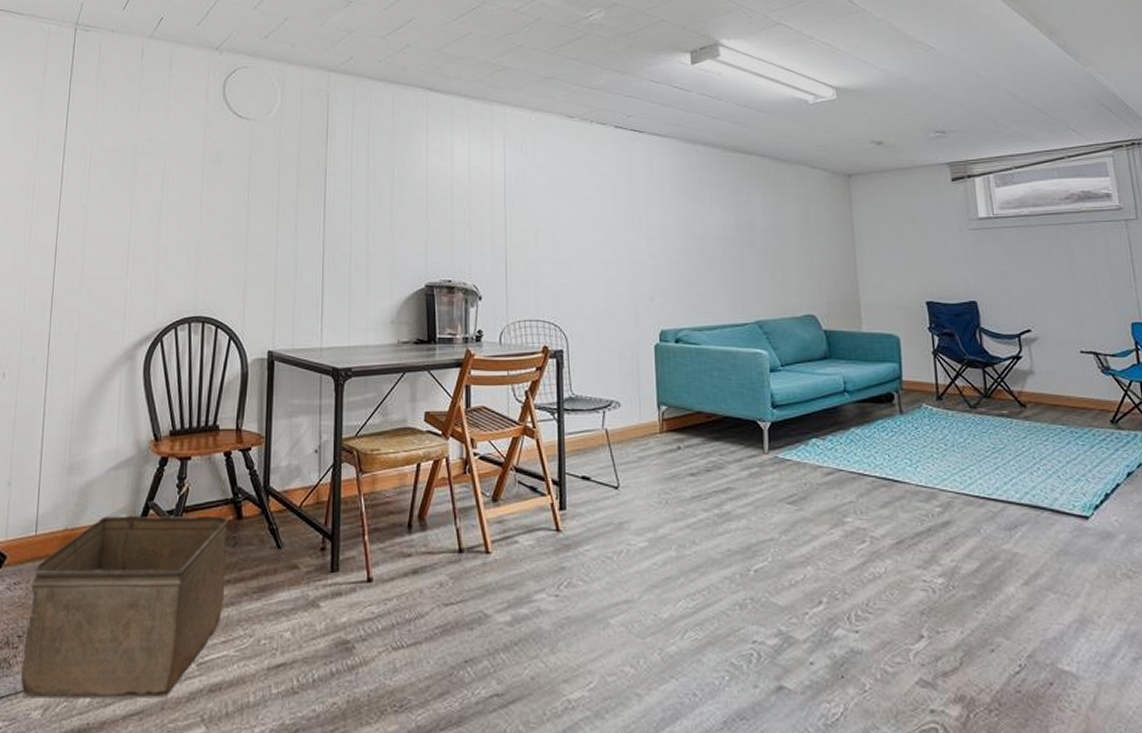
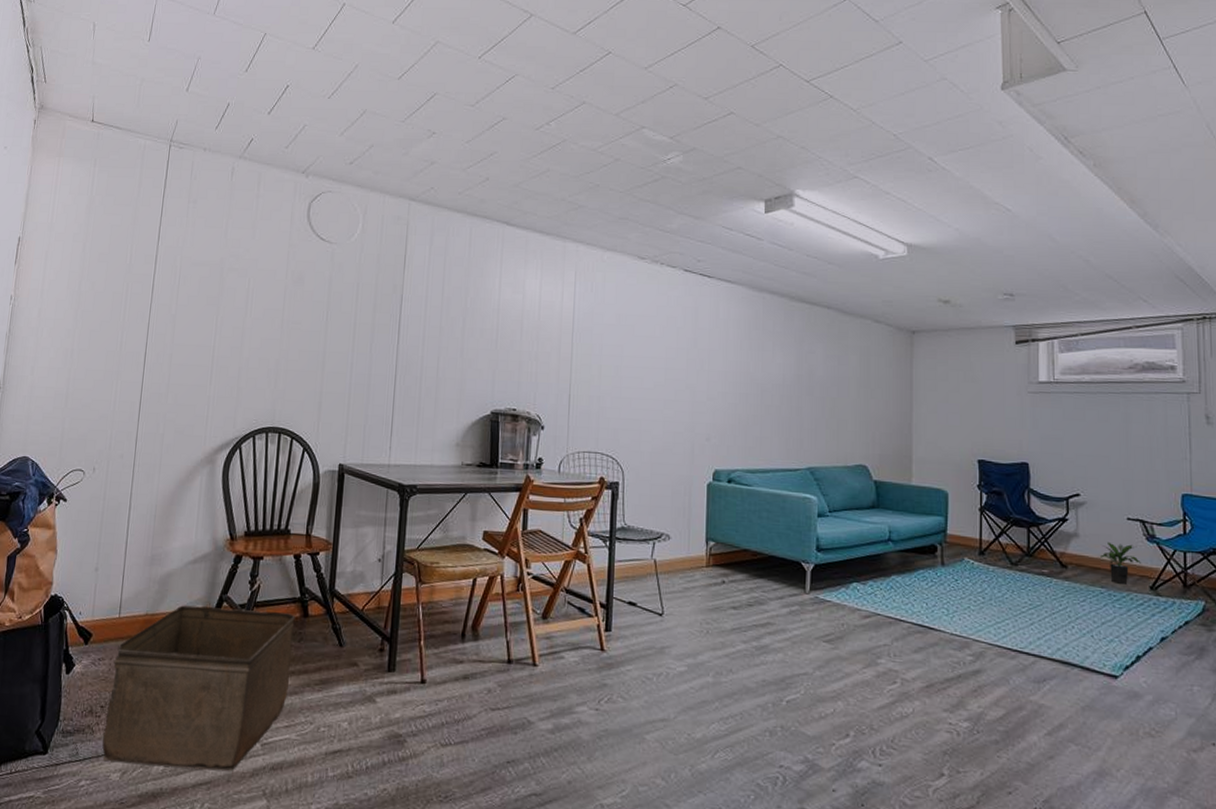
potted plant: none [1054,377,1100,420] -> present [1096,541,1142,584]

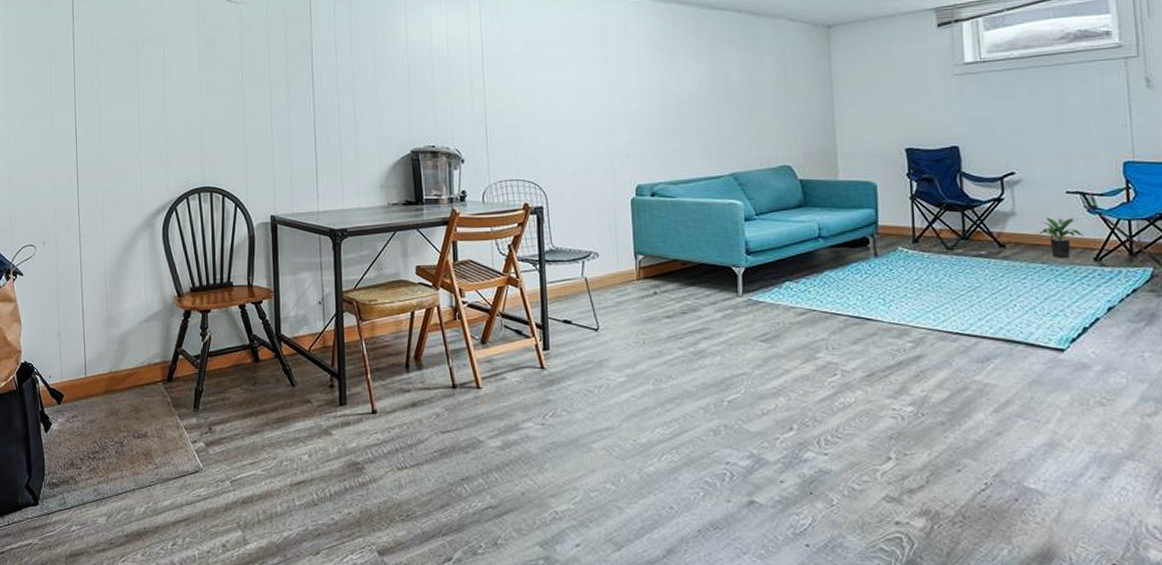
storage bin: present [102,605,295,771] -> none [86,359,249,509]

